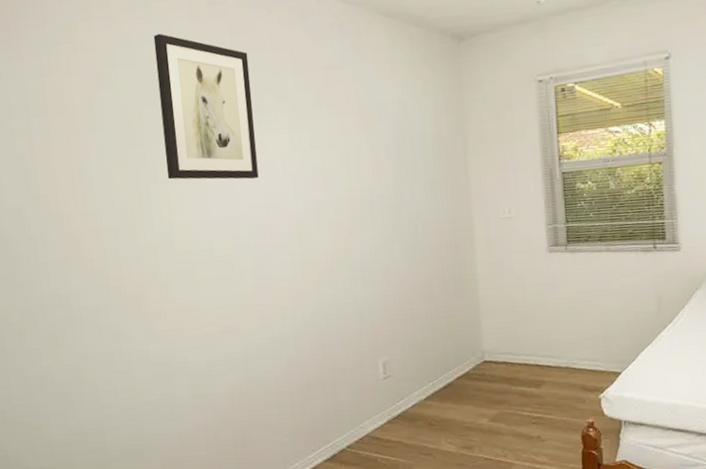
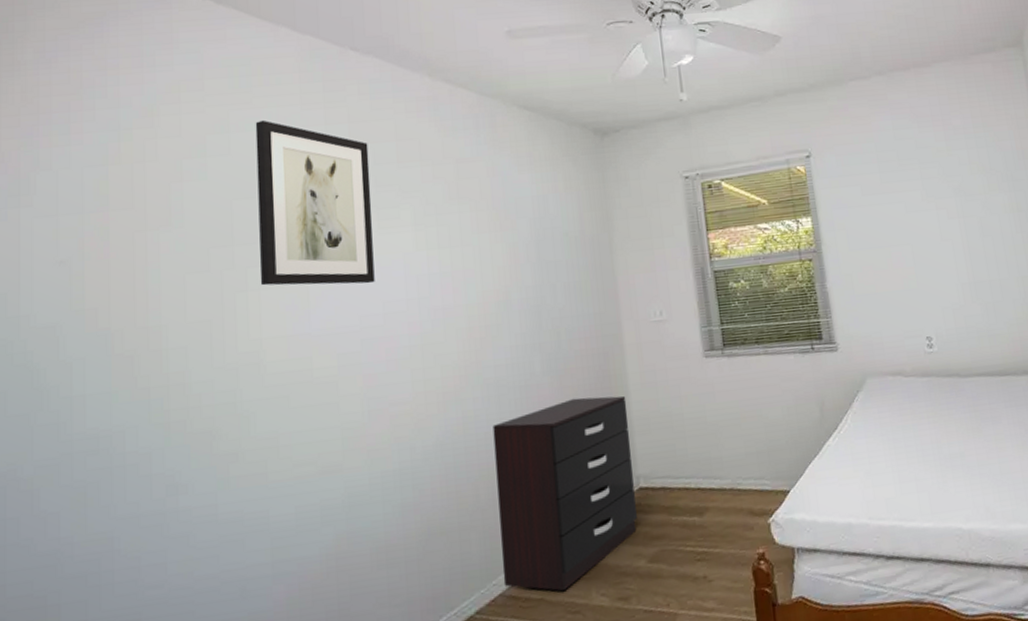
dresser: none [359,282,481,438] -> present [492,396,637,592]

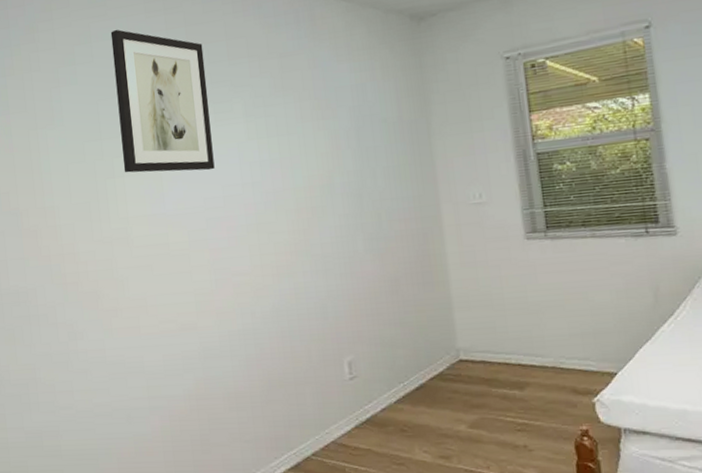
dresser: present [492,396,637,592] -> none [321,274,457,445]

